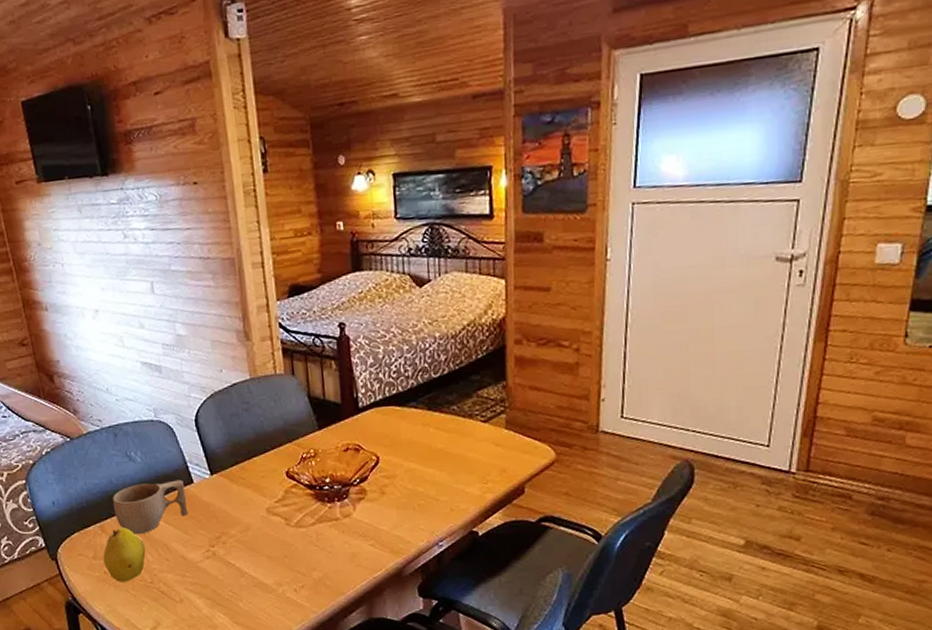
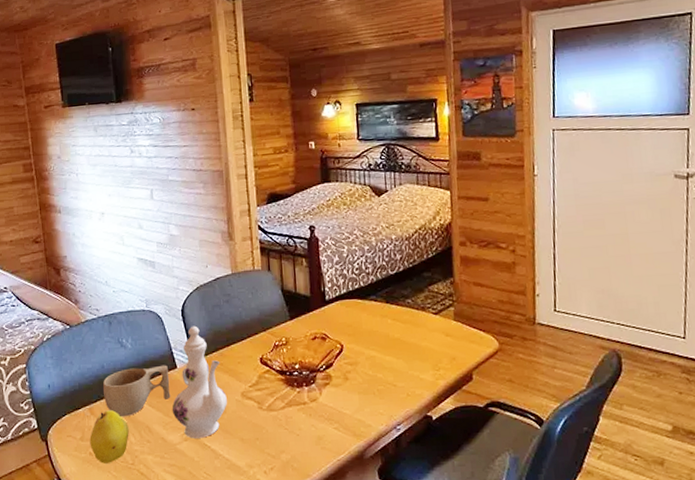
ewer: none [190,437,251,556] -> present [171,326,227,439]

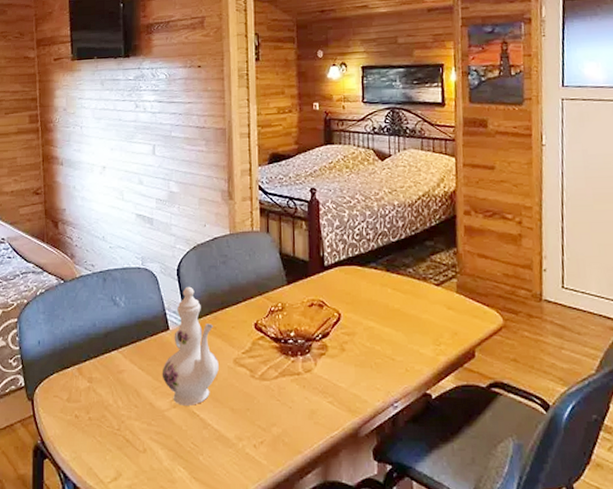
fruit: present [89,410,129,464] -> none [76,371,117,428]
cup: present [103,365,171,417] -> none [94,326,161,379]

